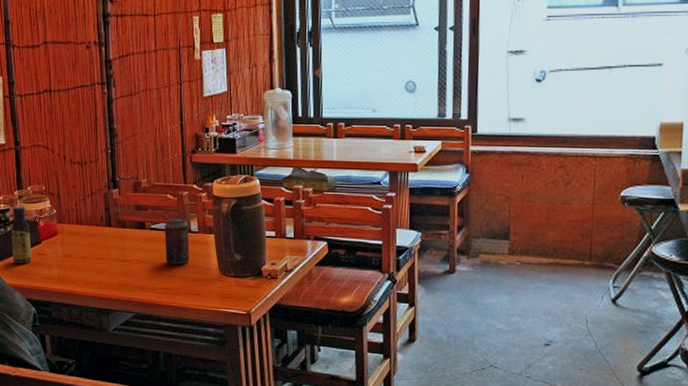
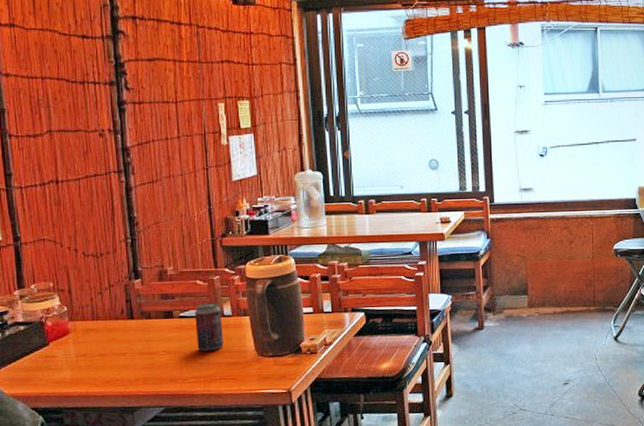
sauce bottle: present [11,206,32,264] -> none [11,307,37,371]

